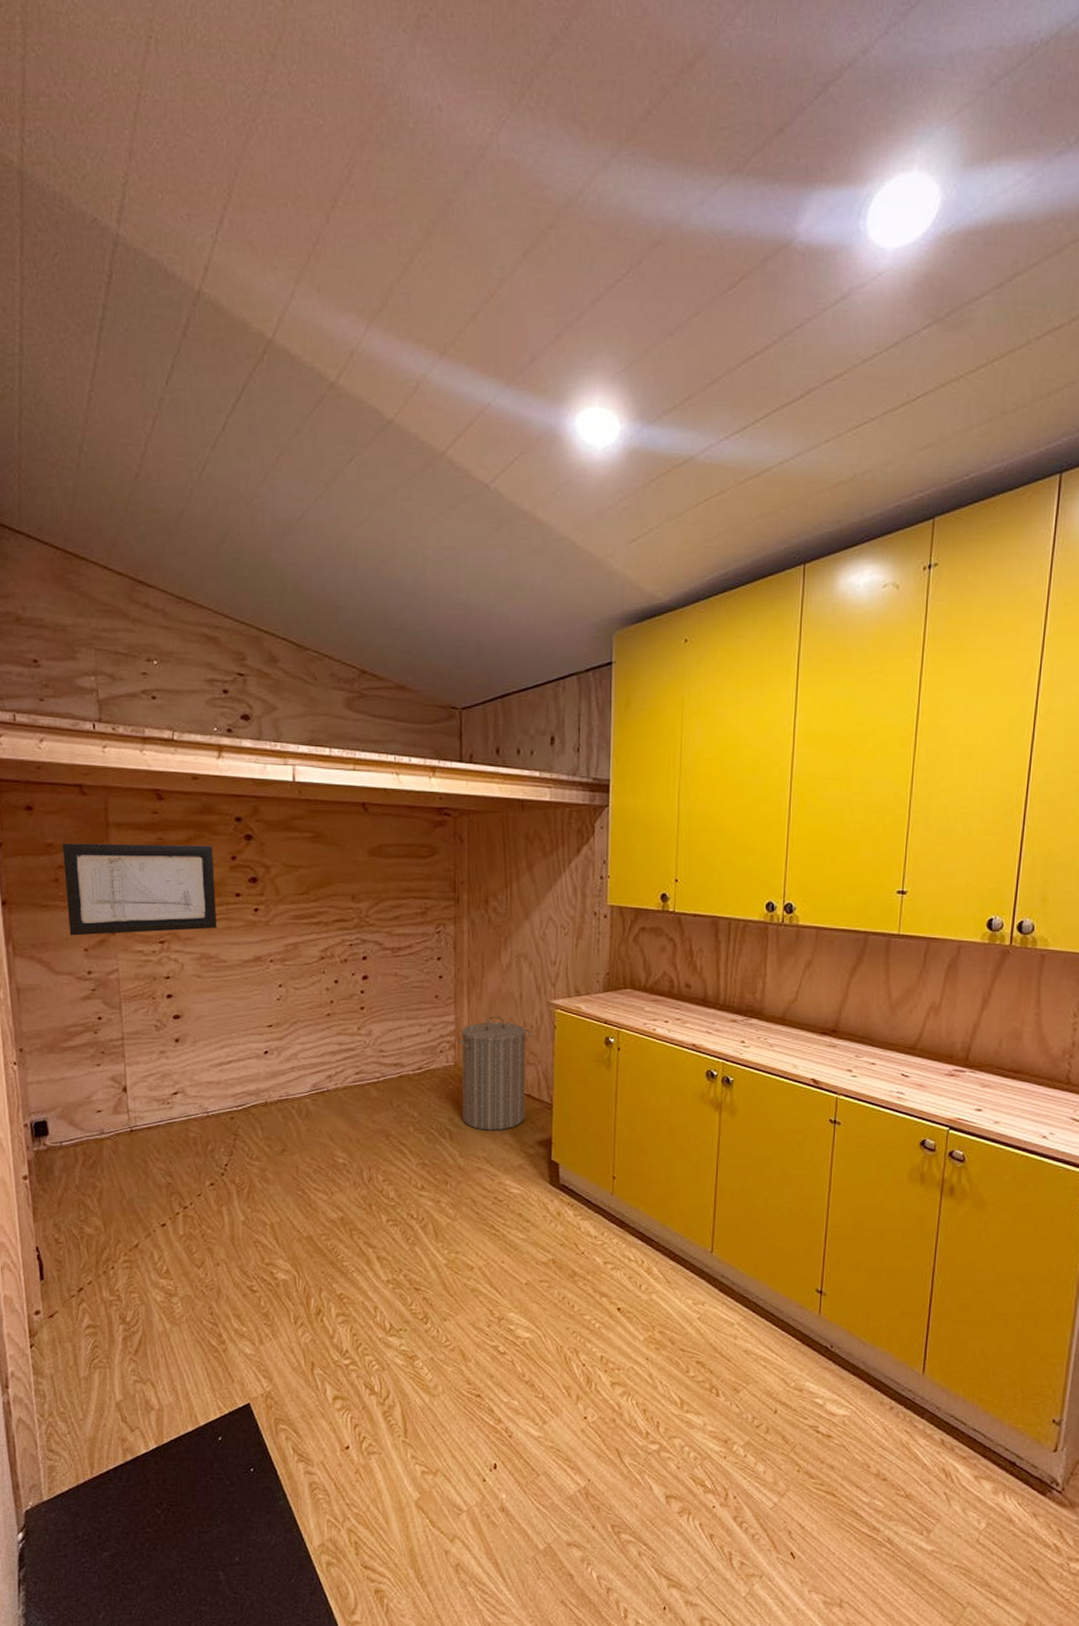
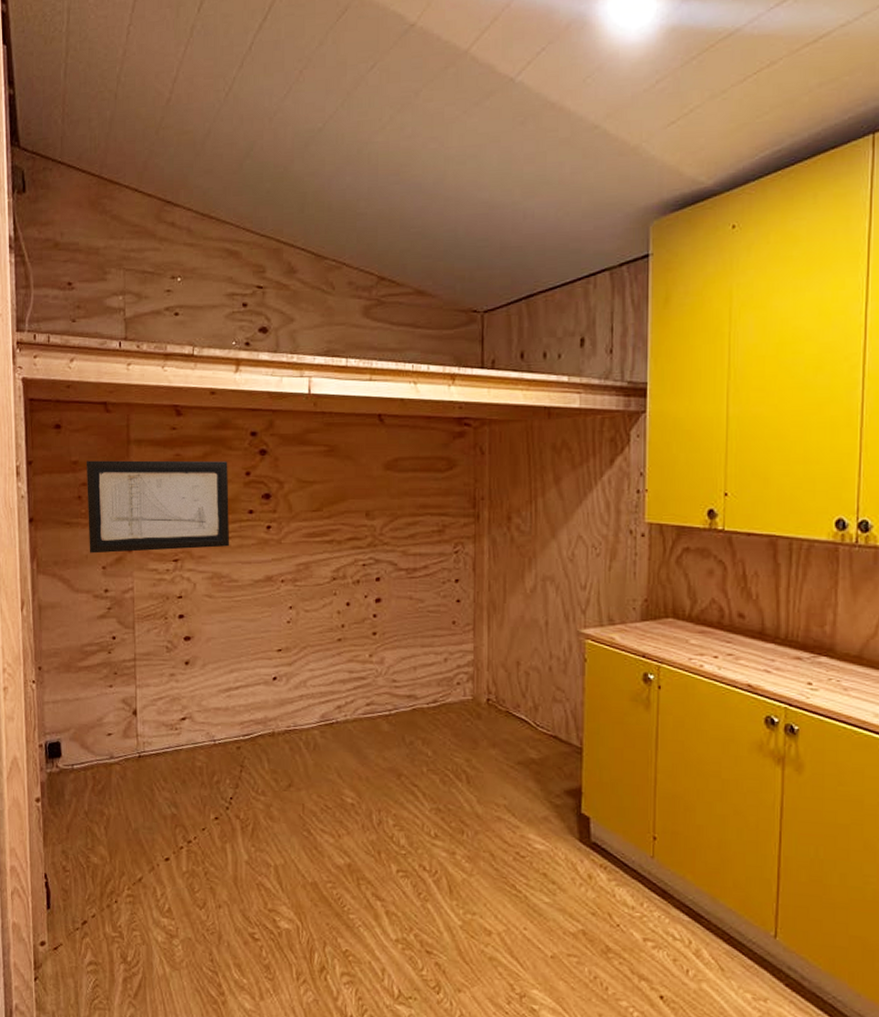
laundry hamper: present [456,1015,531,1131] -> none [475,644,558,776]

